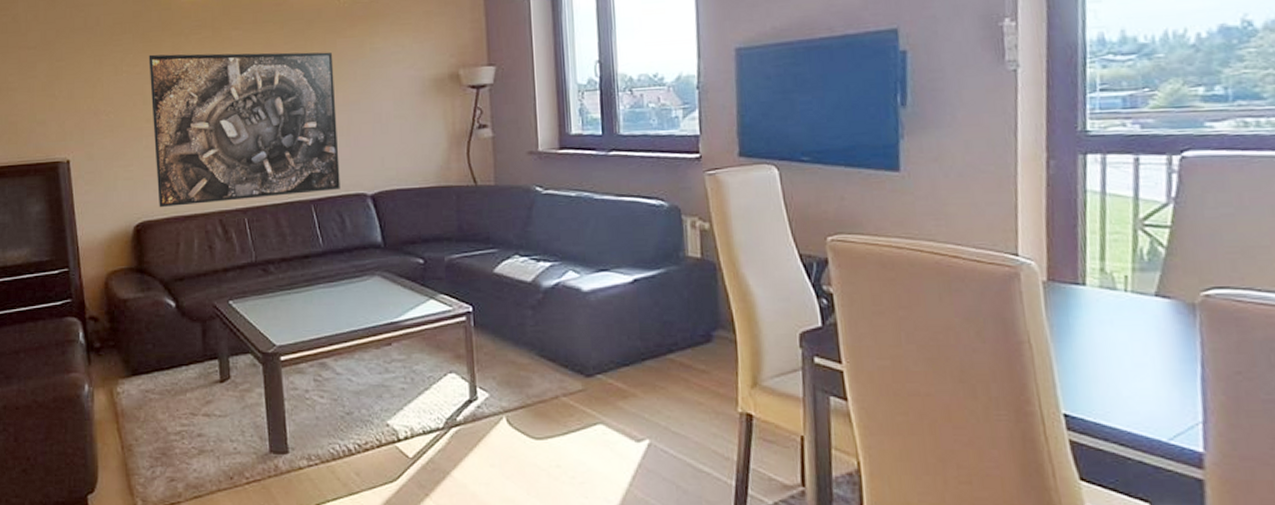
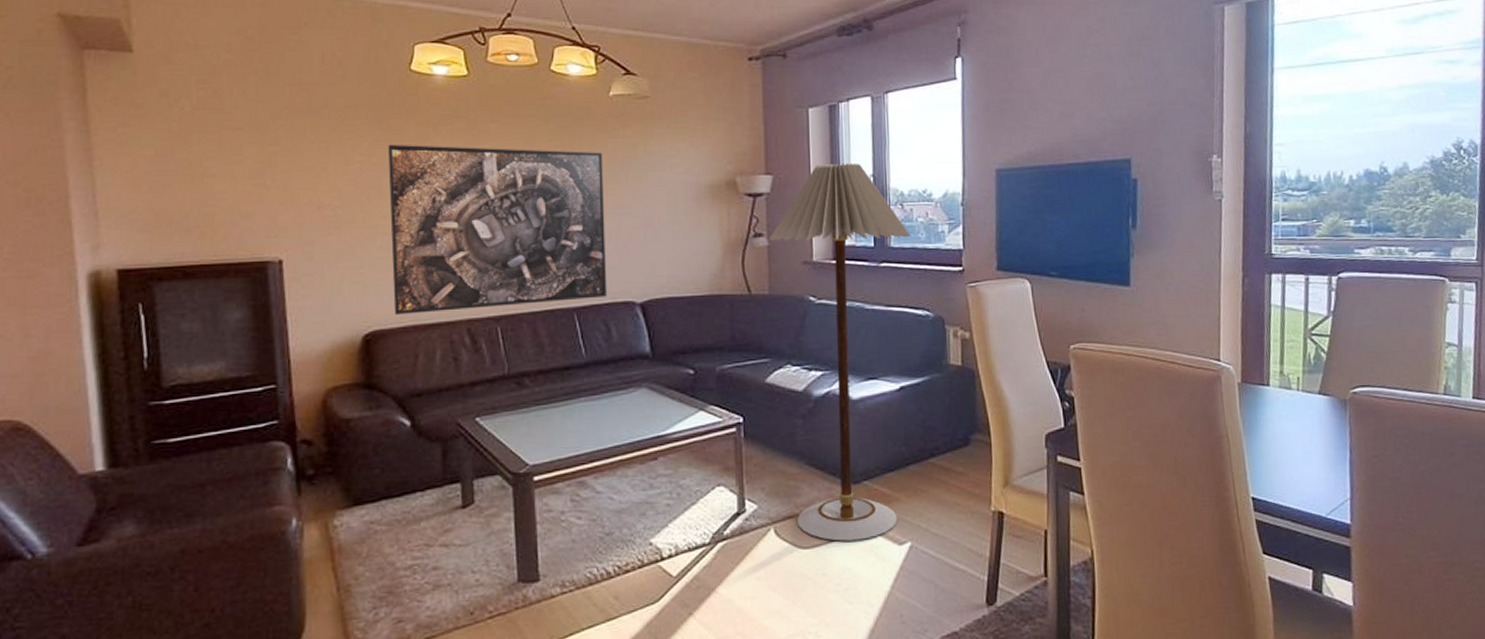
floor lamp: none [493,49,642,434] -> present [768,163,911,541]

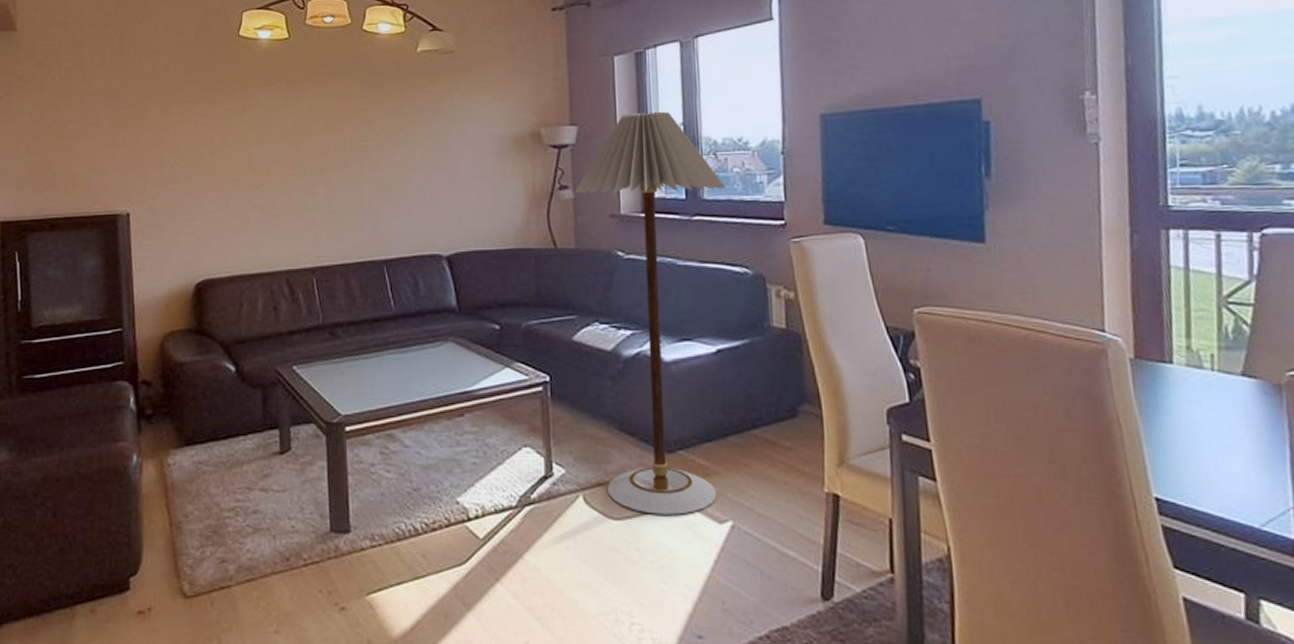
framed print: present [387,144,607,316] -> none [218,104,414,266]

